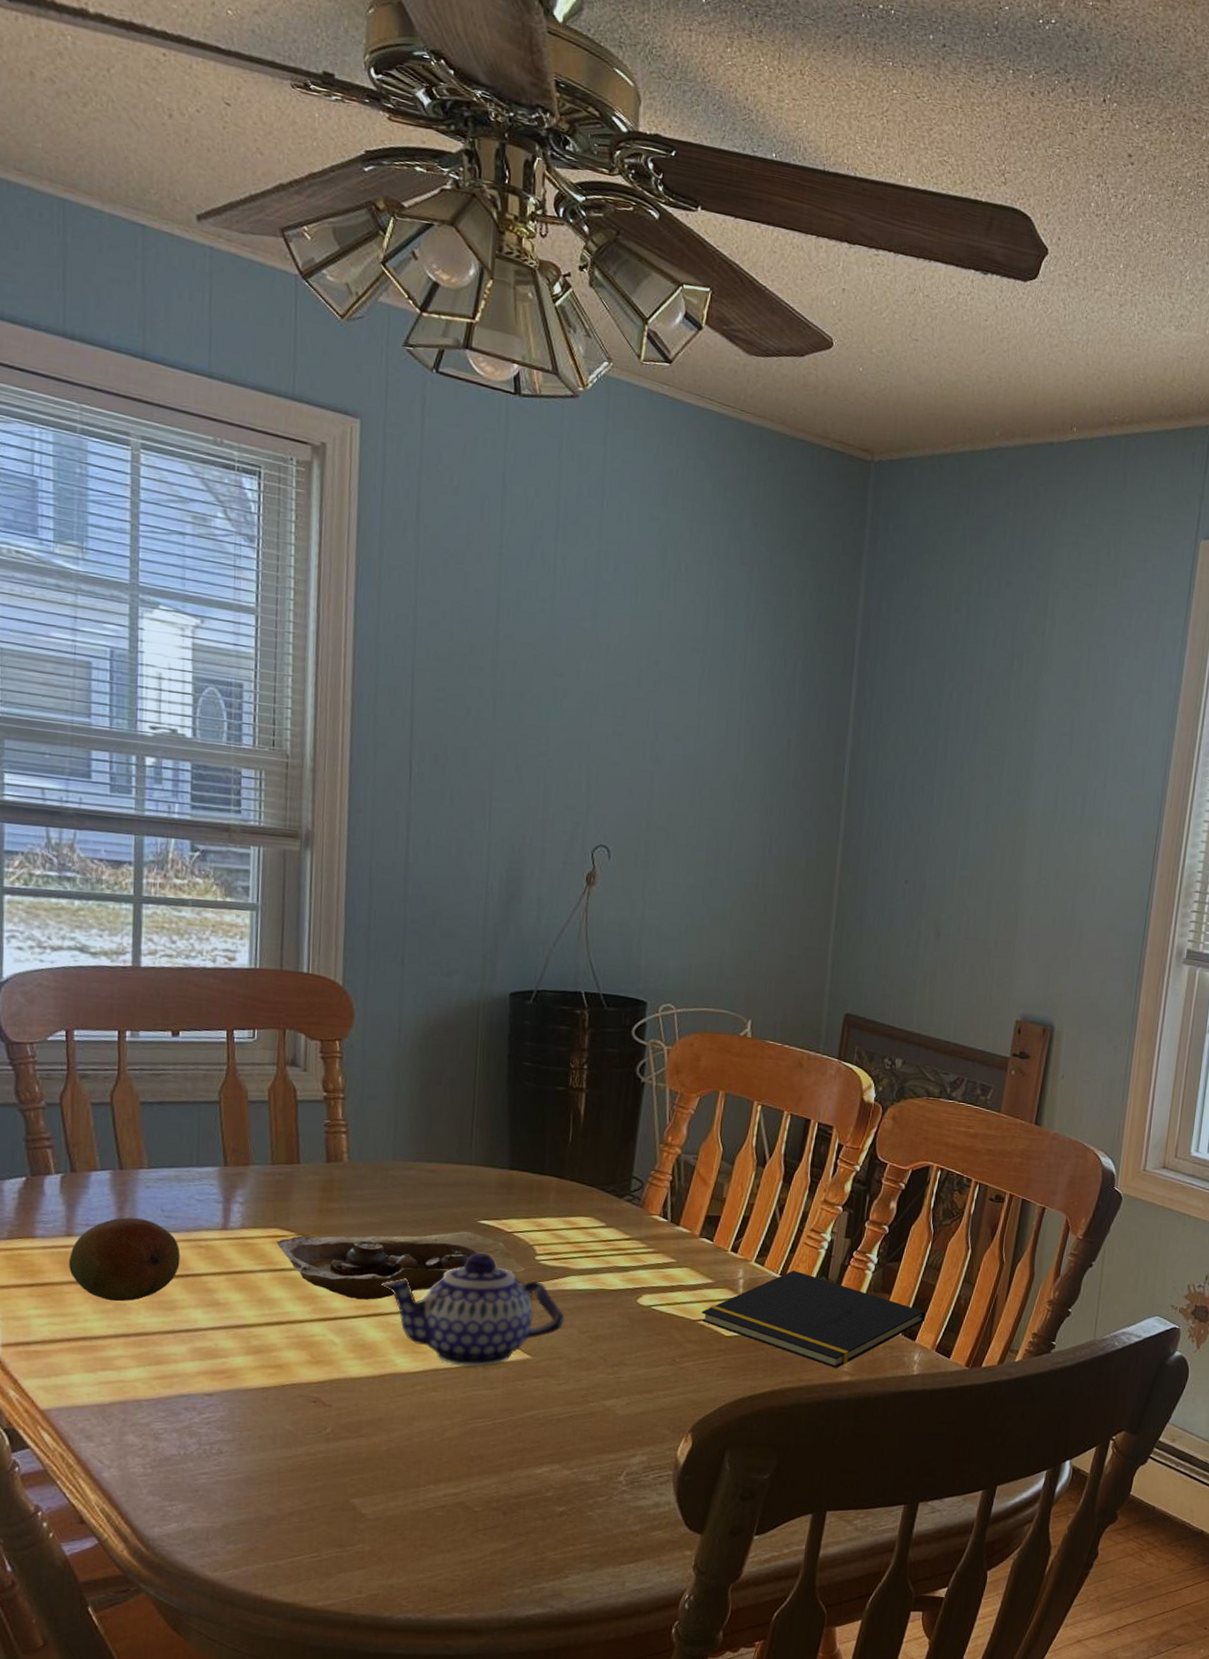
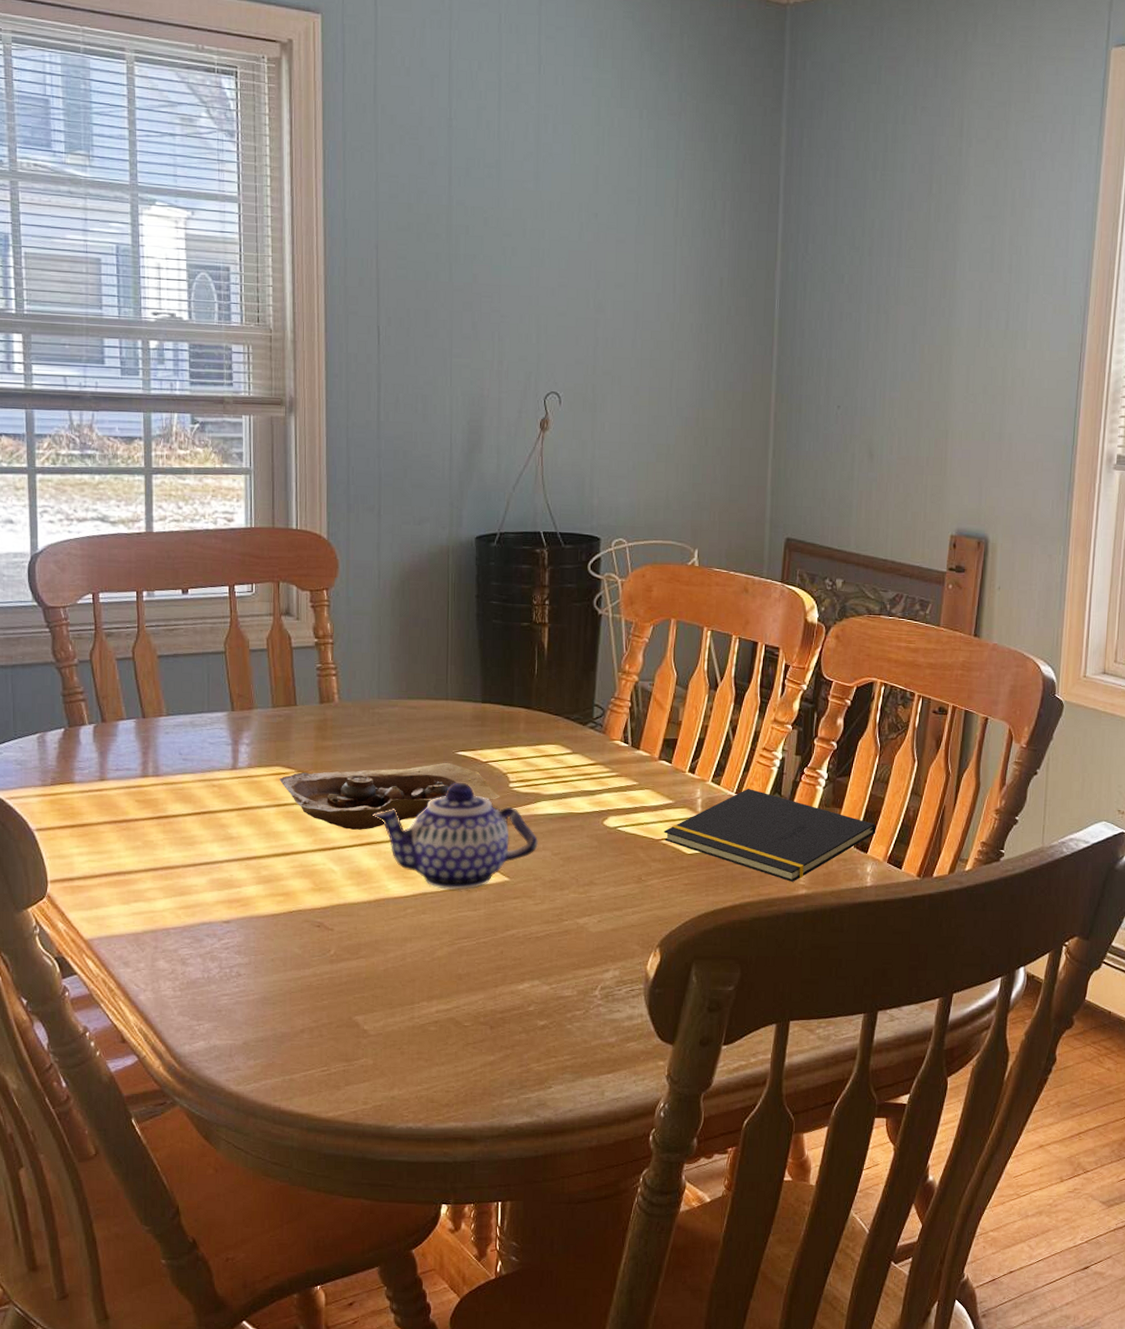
fruit: present [69,1217,181,1302] -> none [103,762,197,839]

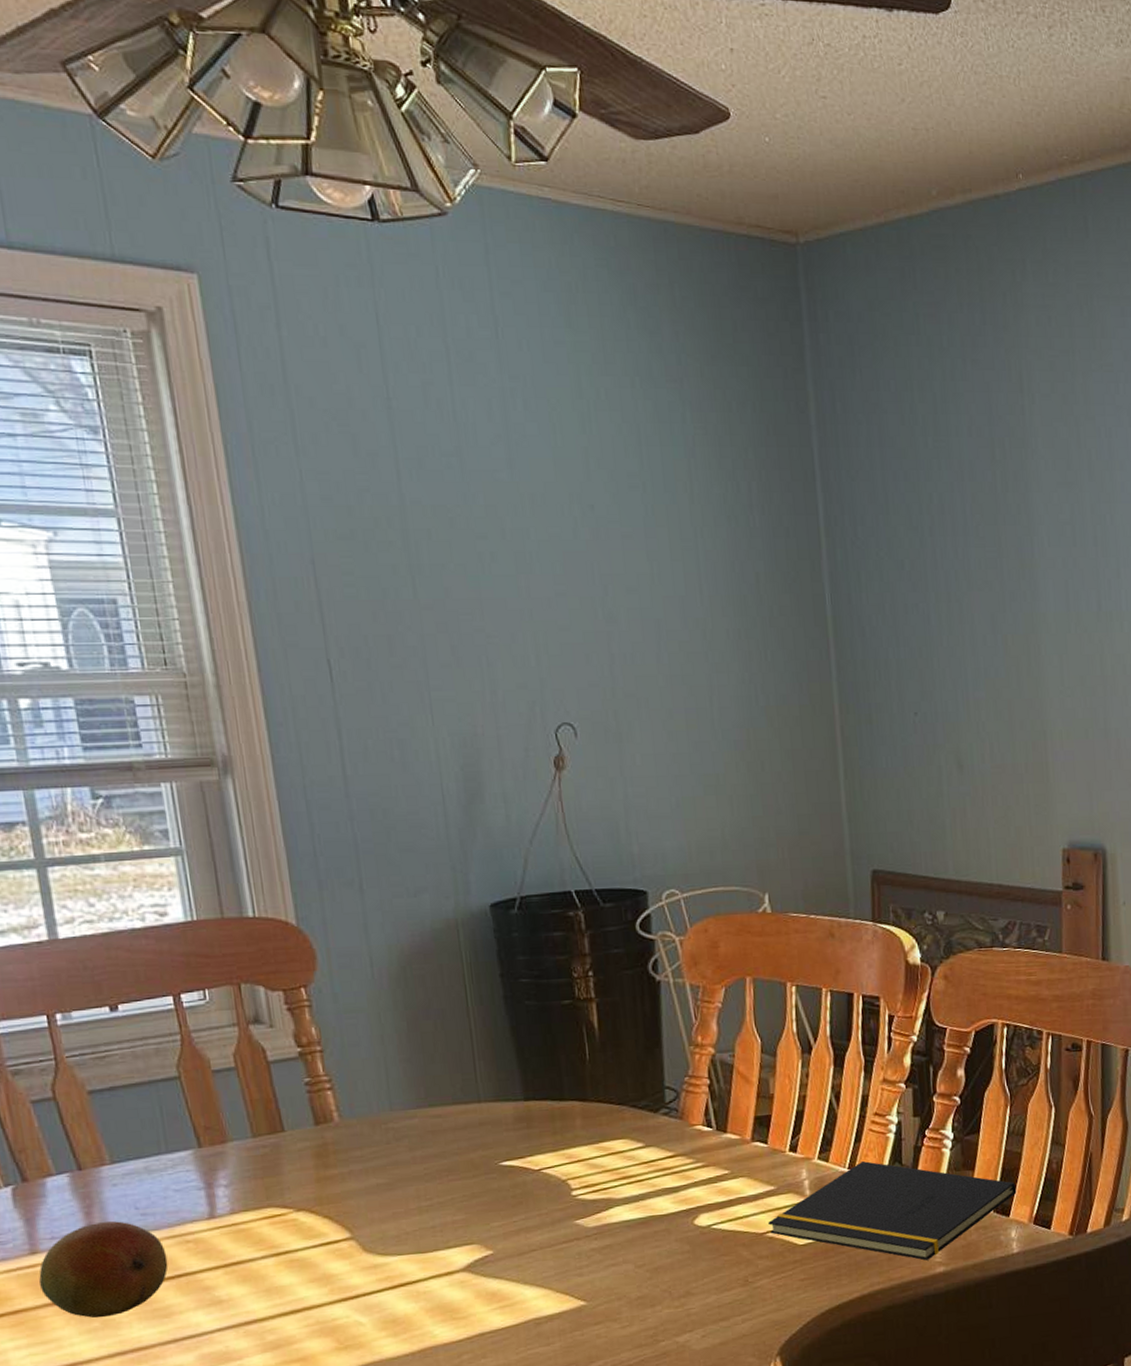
fruit: none [103,762,197,839] -> present [39,1221,169,1318]
bowl: present [279,762,500,830] -> none [274,1176,562,1272]
teapot: present [371,783,539,890] -> none [401,1198,618,1326]

